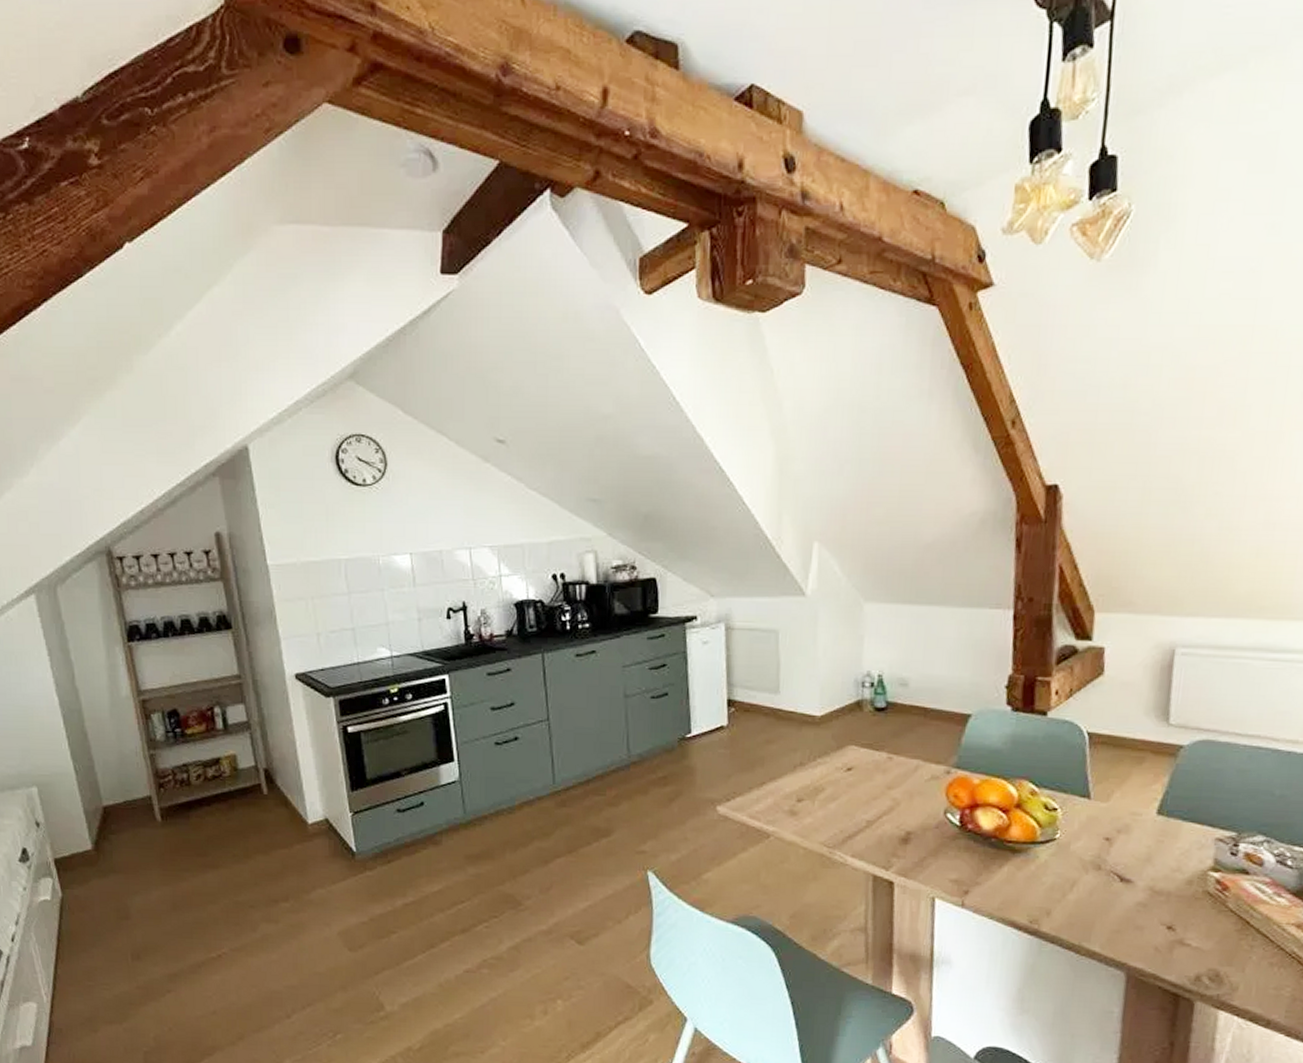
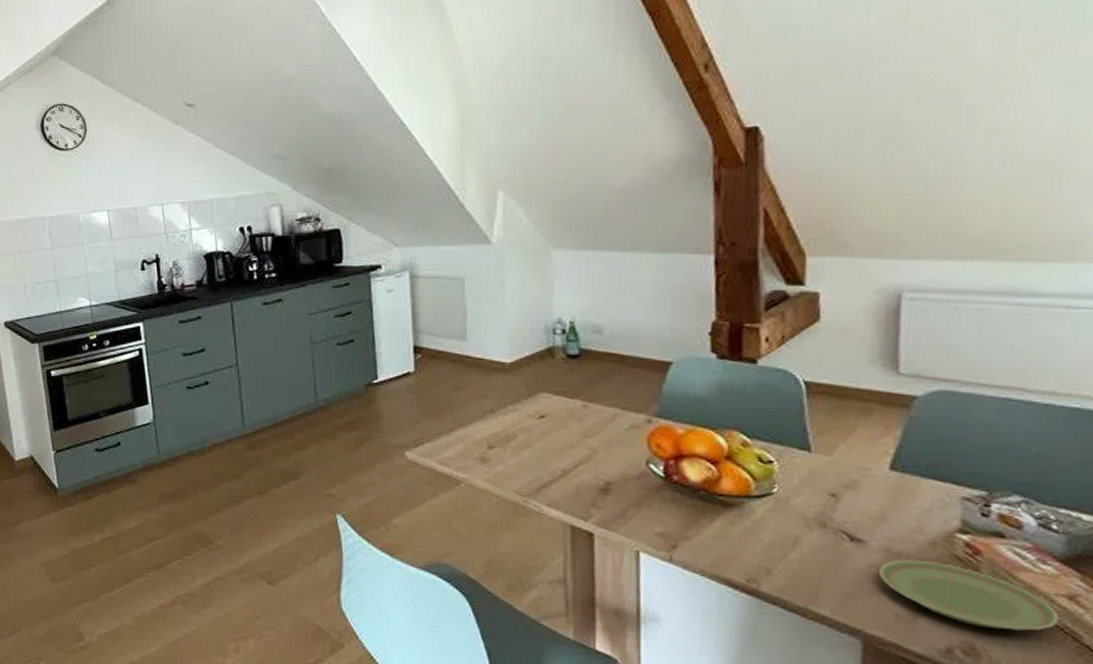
plate: none [1143,897,1289,957] -> present [879,560,1060,631]

